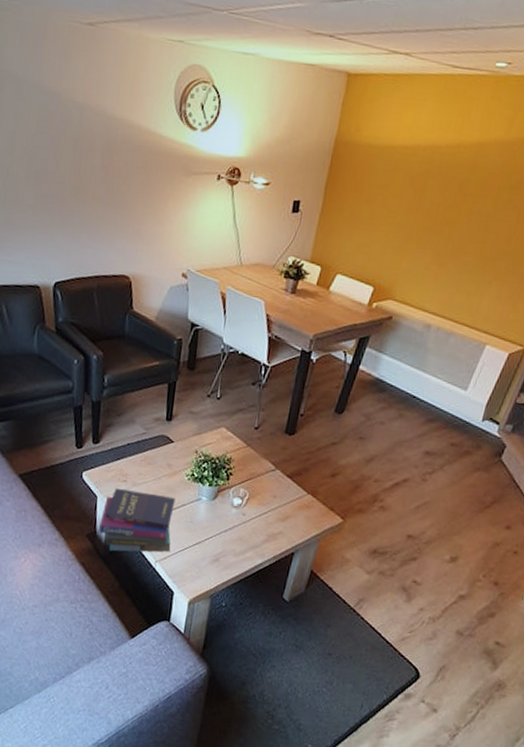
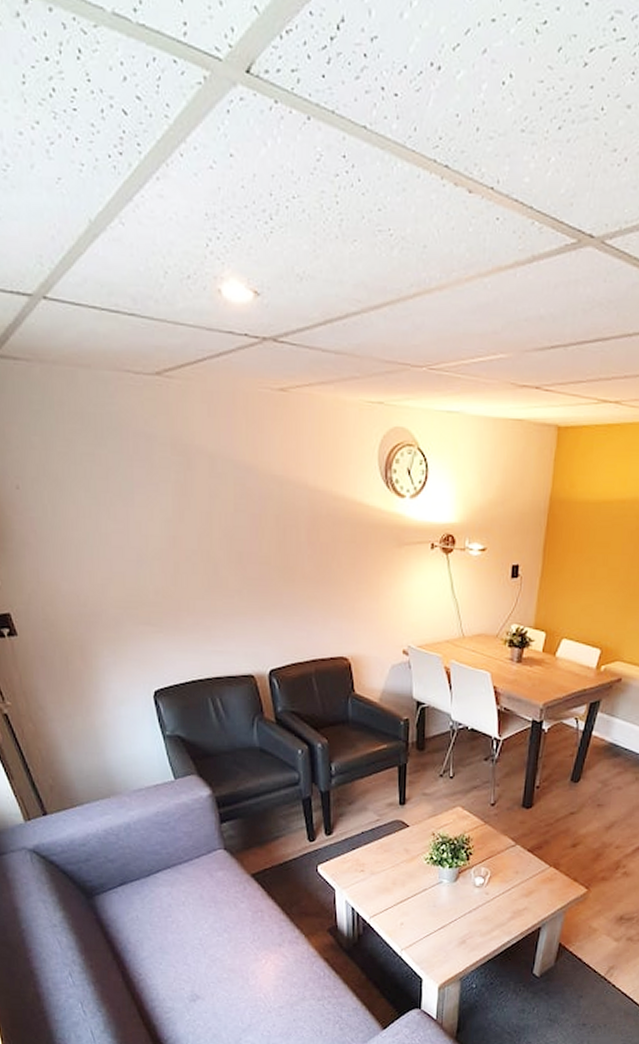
books: present [99,488,176,552] -> none [340,879,416,944]

